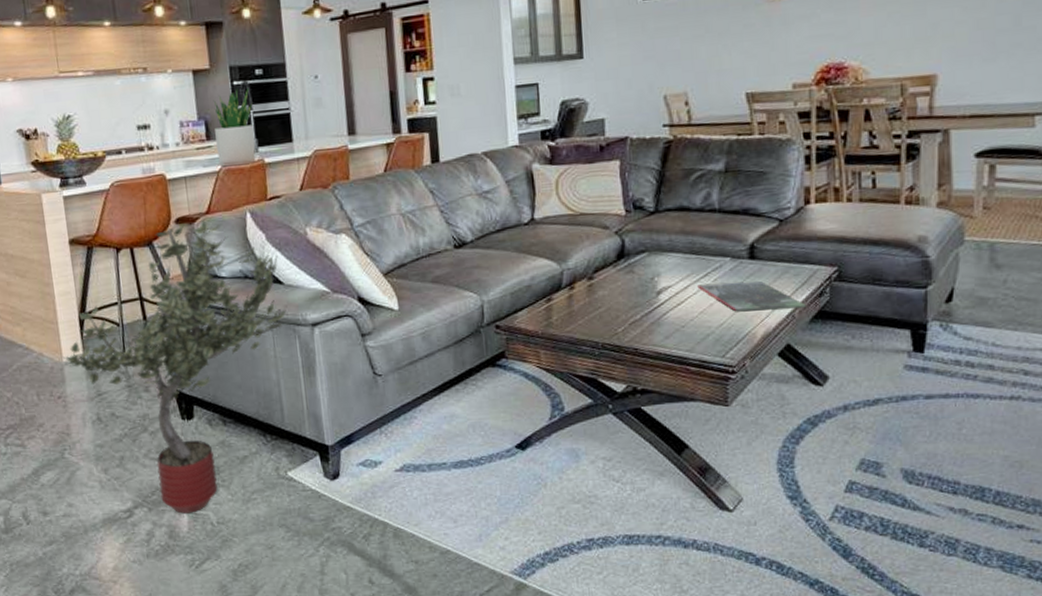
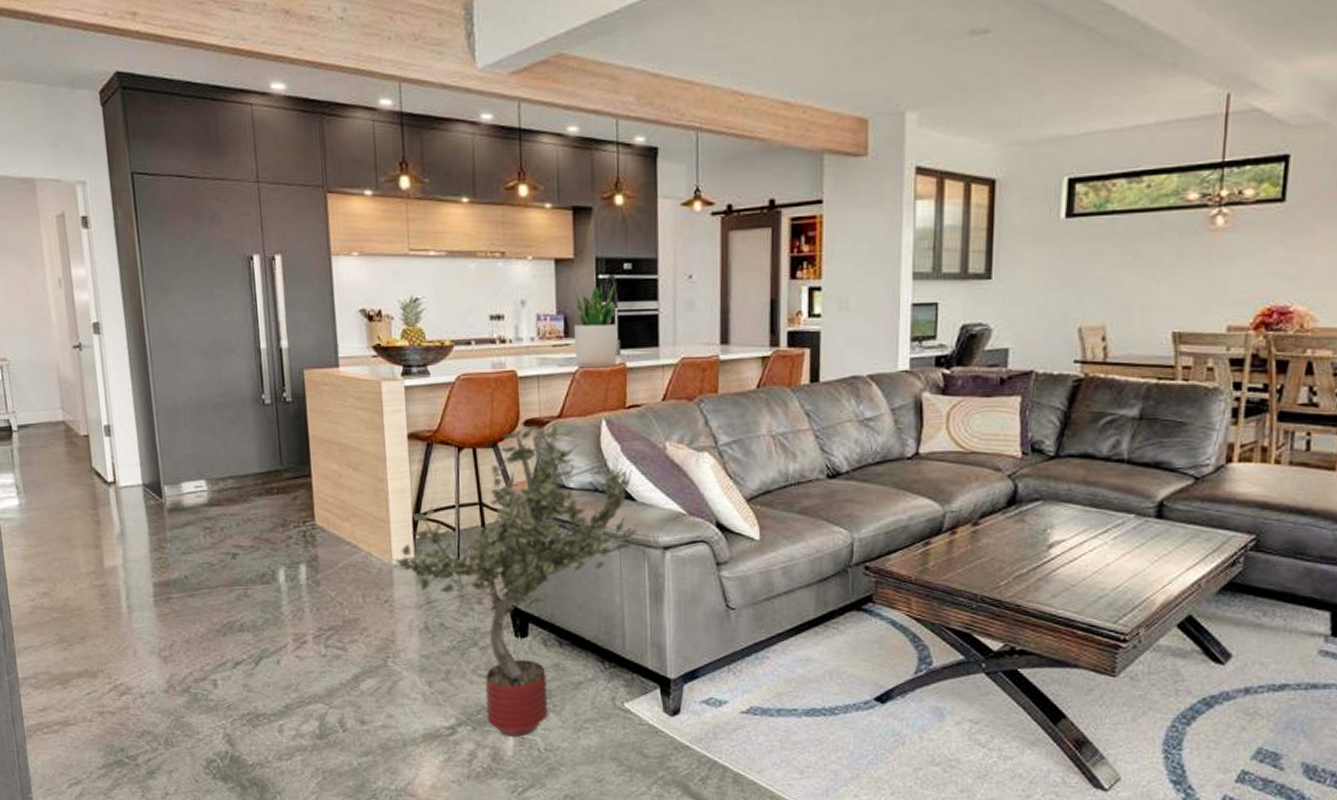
magazine: present [697,281,806,312] -> none [1094,541,1215,577]

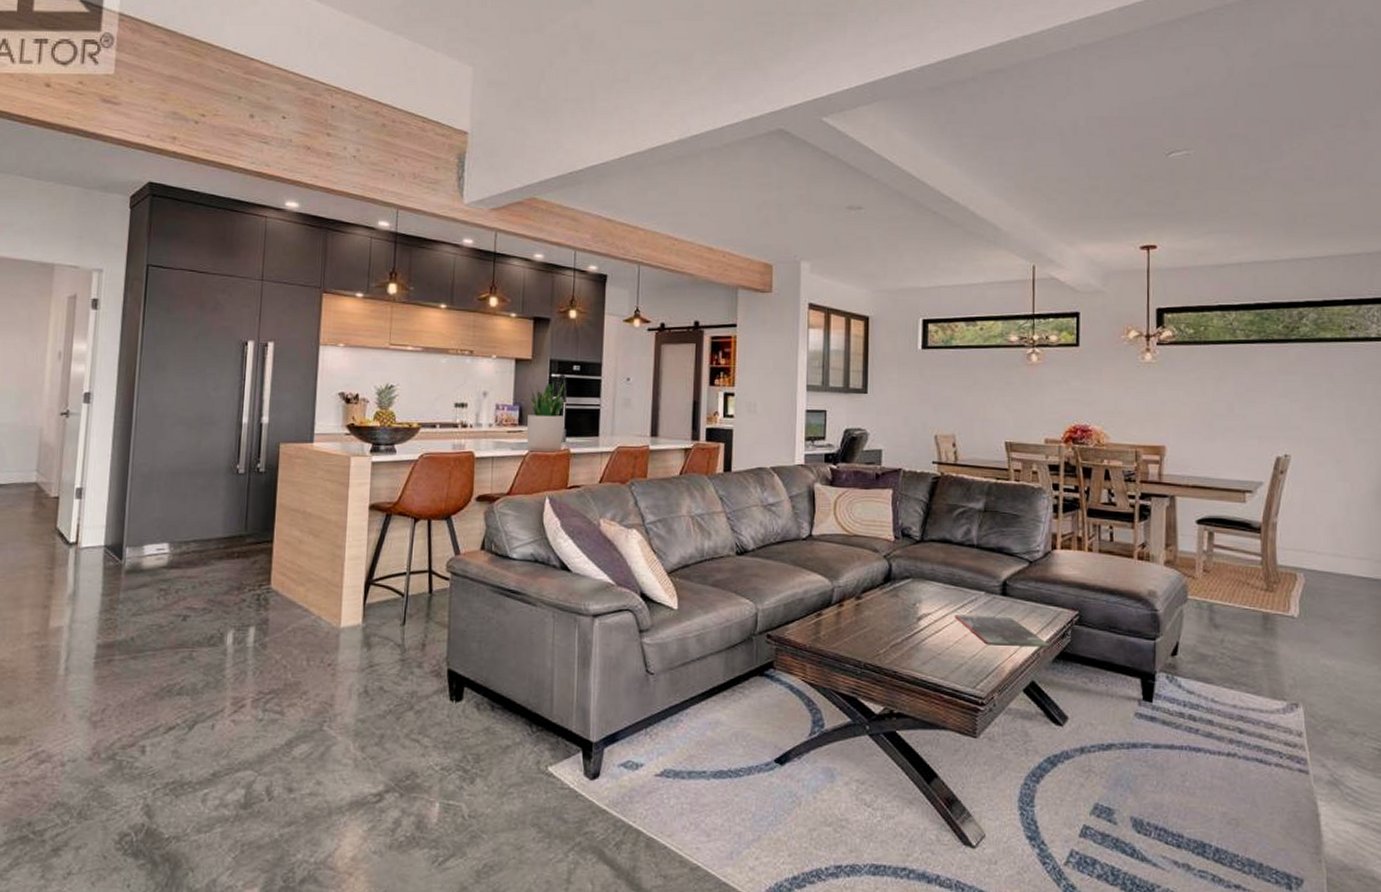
potted tree: present [393,425,637,737] -> none [341,501,570,803]
magazine: none [1094,541,1215,577] -> present [954,615,1050,647]

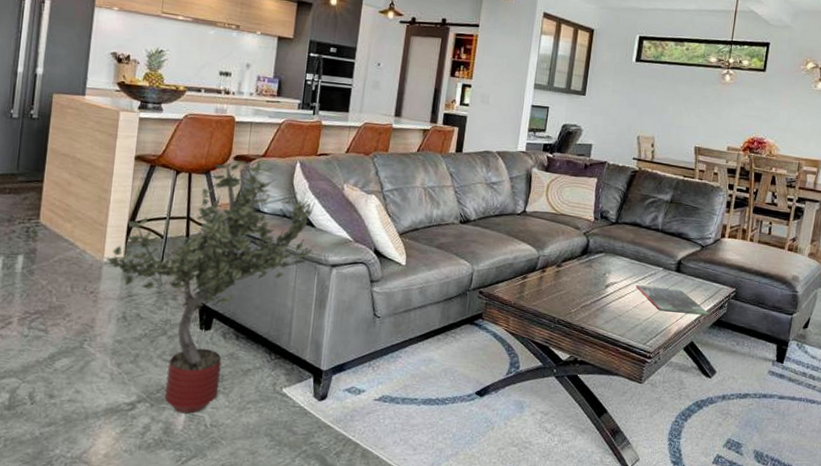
potted tree: none [341,501,570,803] -> present [104,161,315,414]
planter: present [527,381,567,453] -> none [283,60,323,124]

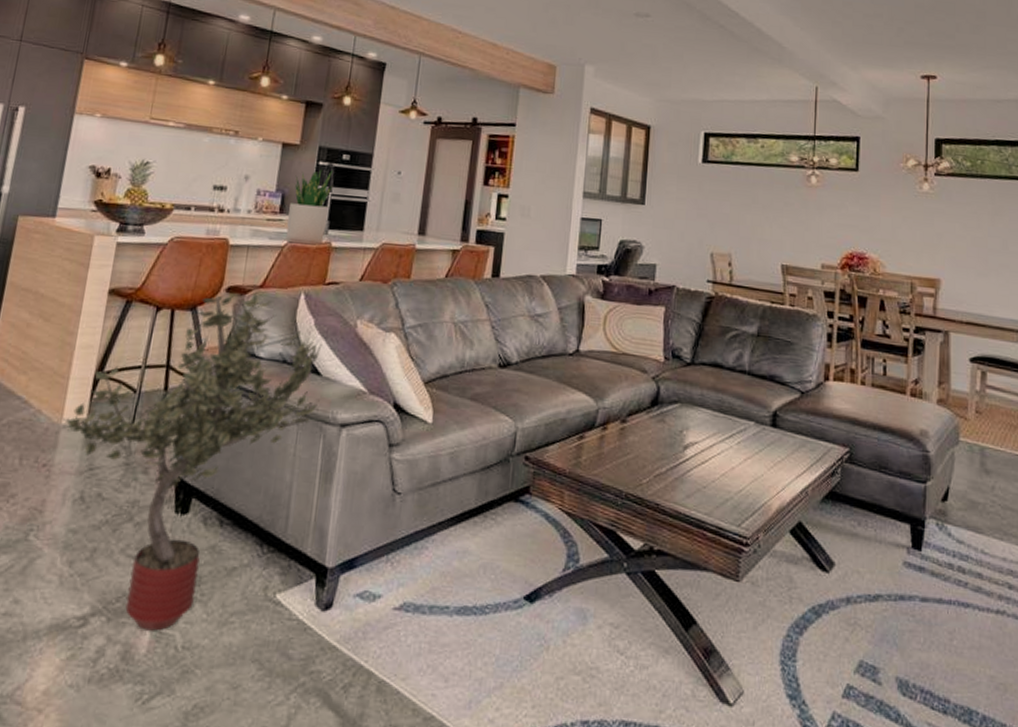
planter: none [283,60,323,124] -> present [285,169,334,246]
magazine: present [636,285,709,316] -> none [722,445,819,485]

